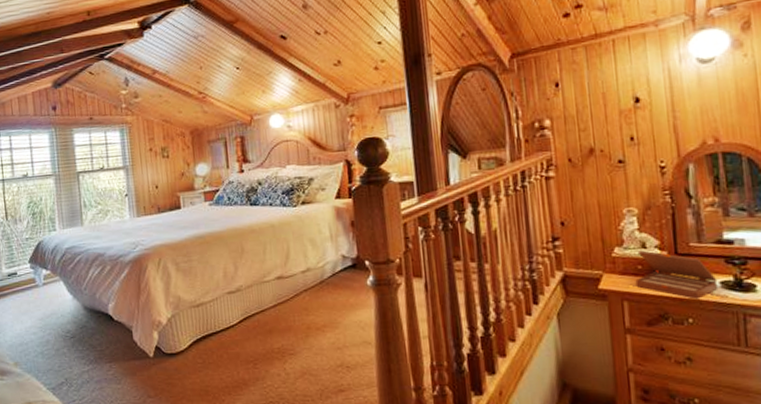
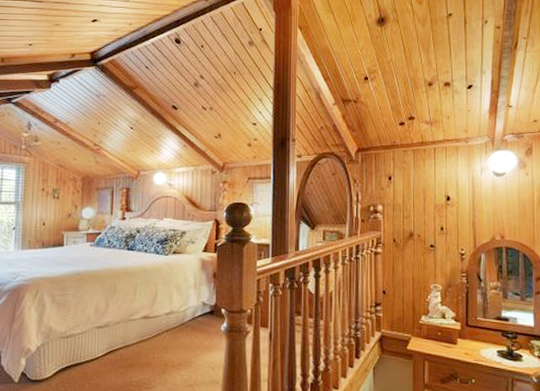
jewelry box: present [635,250,718,301] -> none [435,320,495,365]

